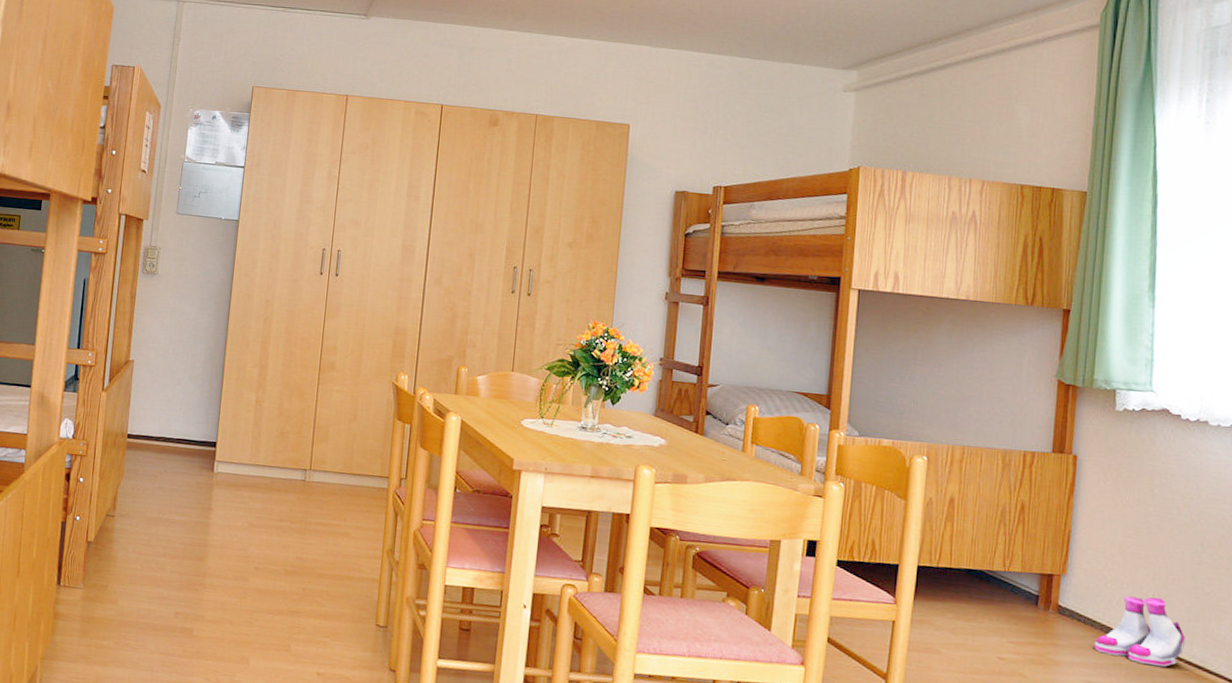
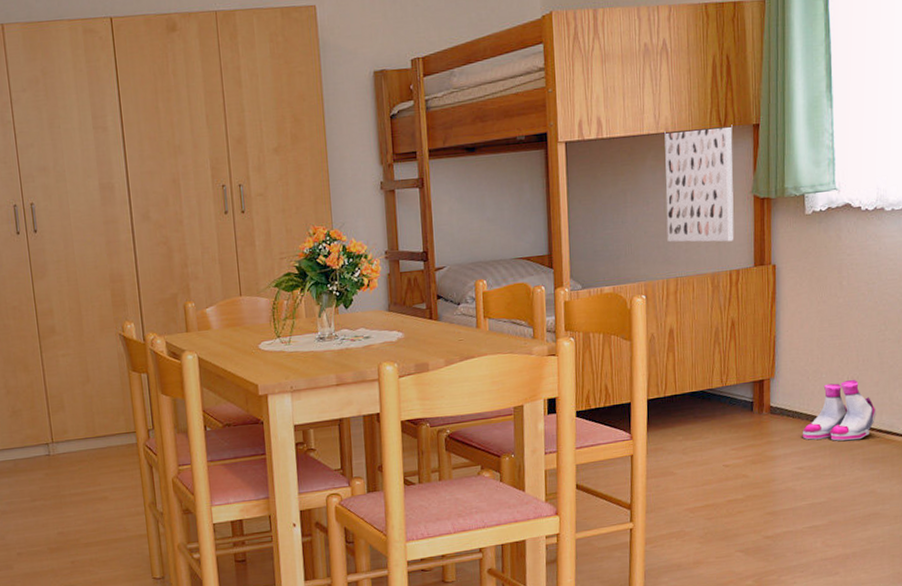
wall art: none [957,298,1040,422] -> present [664,125,734,242]

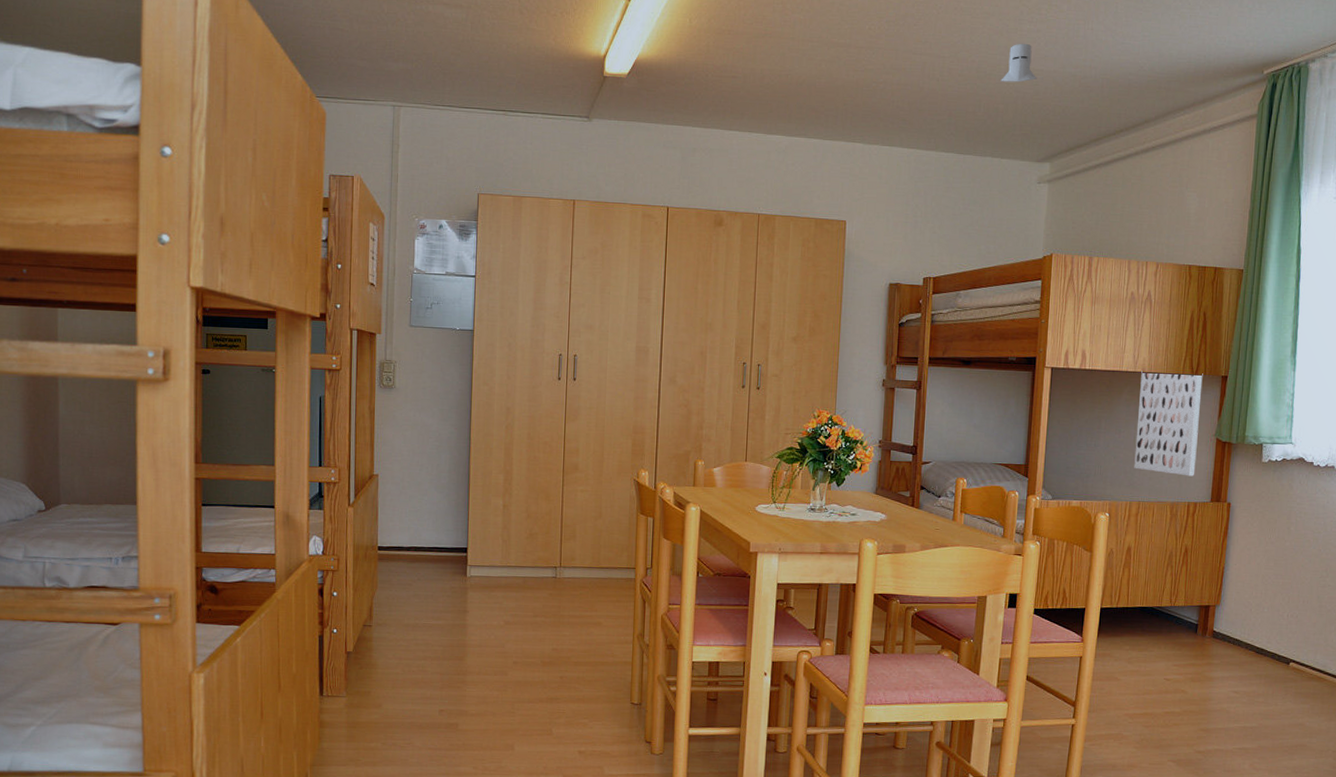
boots: present [803,379,876,441] -> none [1241,617,1312,674]

